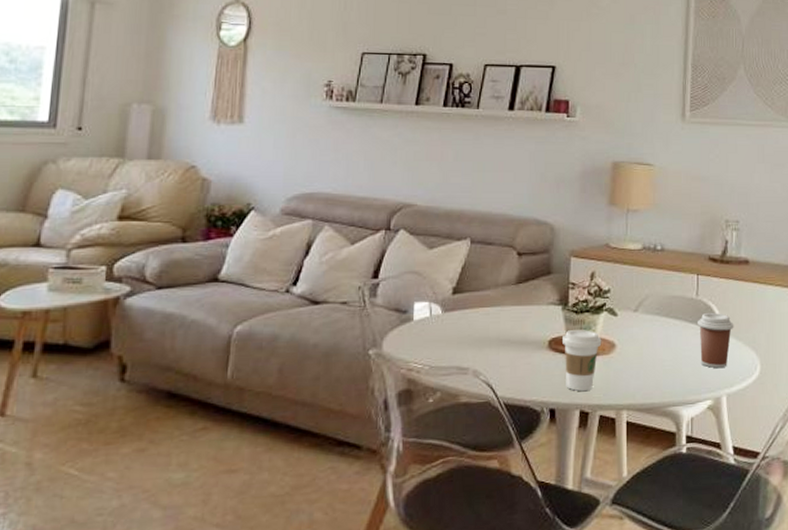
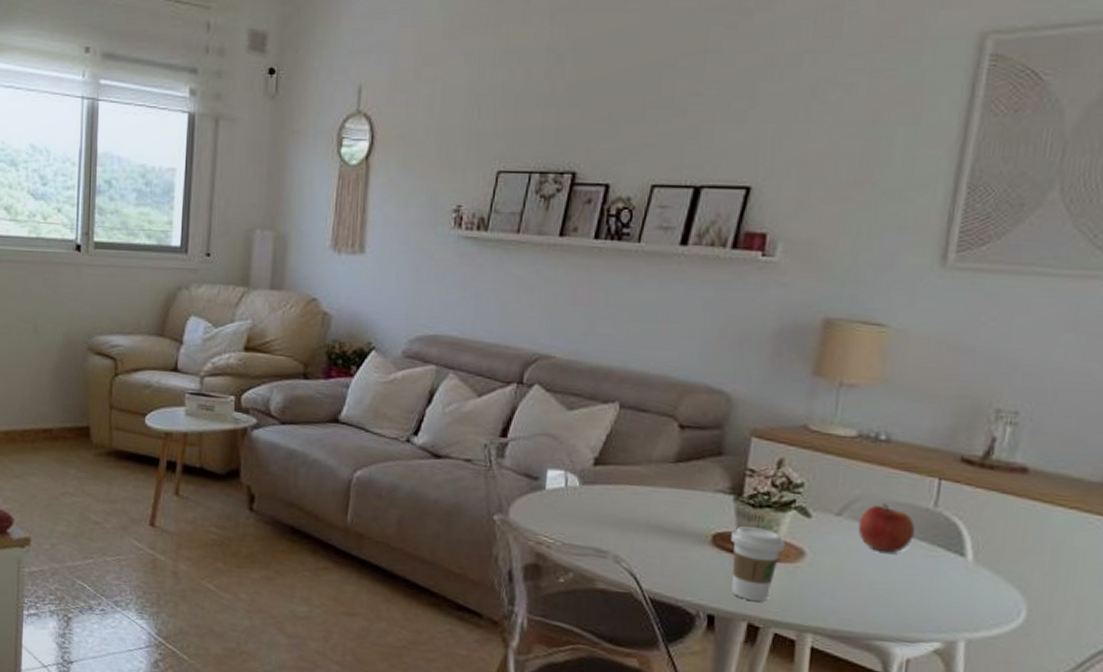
apple: none [649,298,686,336] -> present [857,503,915,553]
coffee cup: present [698,312,734,368] -> none [930,530,991,605]

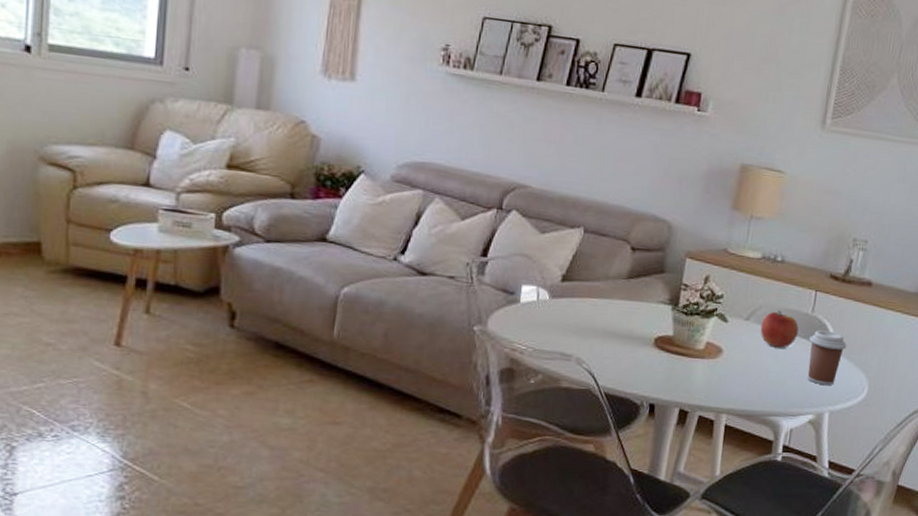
coffee cup: present [731,526,786,601] -> none [668,330,709,391]
coffee cup: none [930,530,991,605] -> present [808,329,847,385]

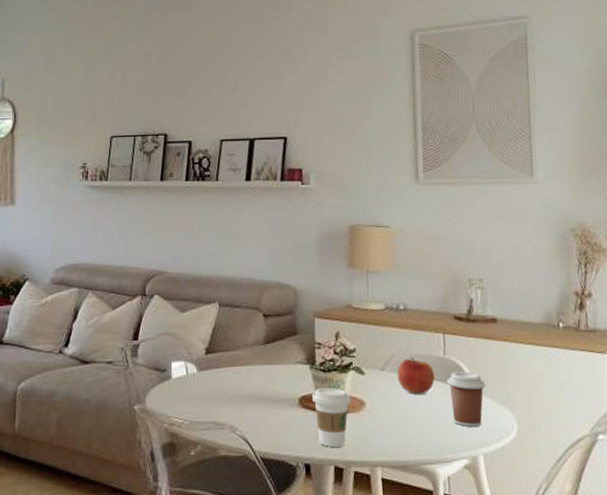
coffee cup: none [668,330,709,391] -> present [312,388,351,447]

